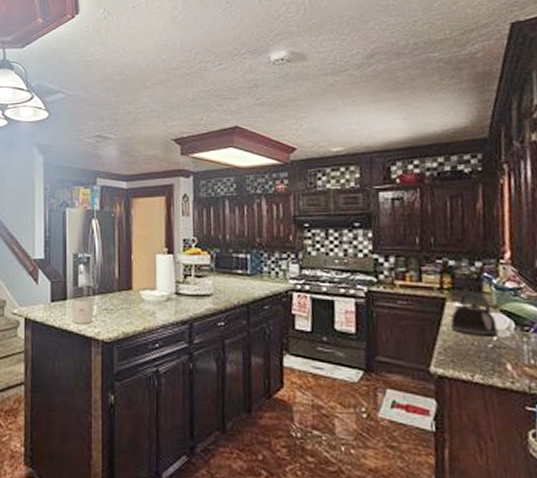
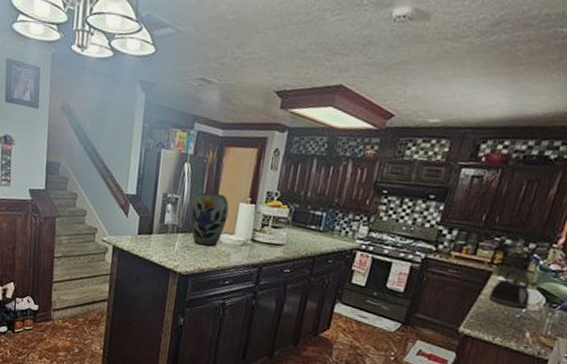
mug: present [72,298,101,324] -> none [155,233,182,258]
vase: none [105,247,146,306] -> present [190,191,229,247]

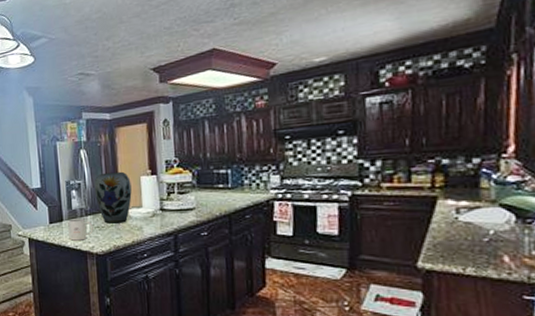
mug: none [155,233,182,258] -> present [68,218,94,241]
kettle: present [488,268,531,309] -> none [440,188,495,231]

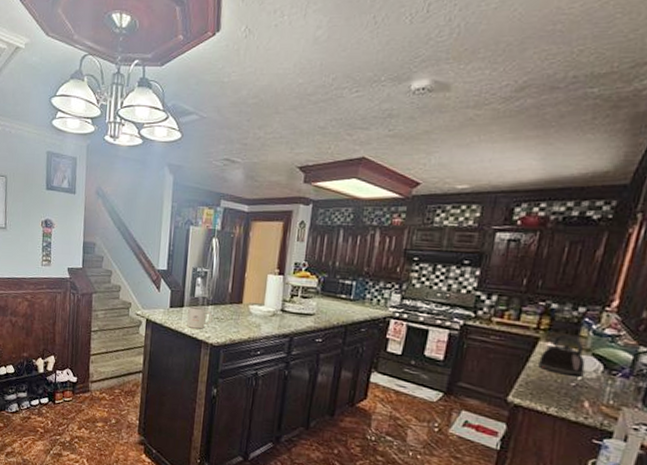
vase: present [94,171,132,224] -> none [219,265,258,318]
kettle: none [440,188,495,231] -> present [537,334,586,377]

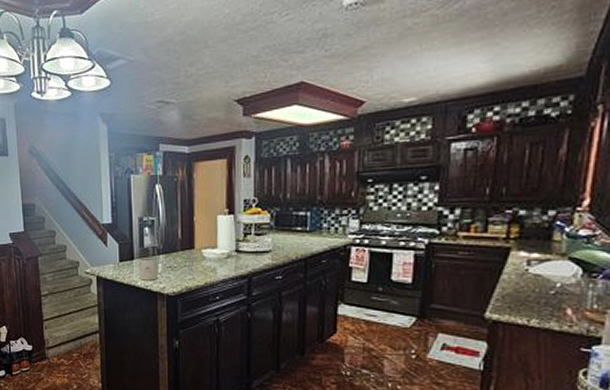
kettle: present [537,334,586,377] -> none [511,240,563,283]

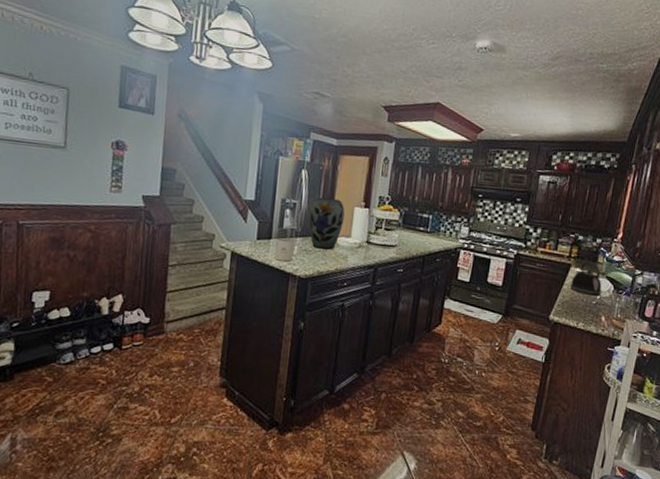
vase: none [168,209,207,264] -> present [308,197,345,250]
kettle: none [511,240,563,283] -> present [570,261,602,296]

